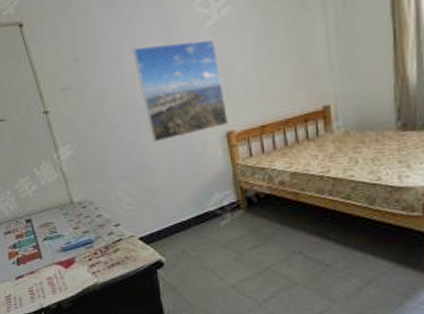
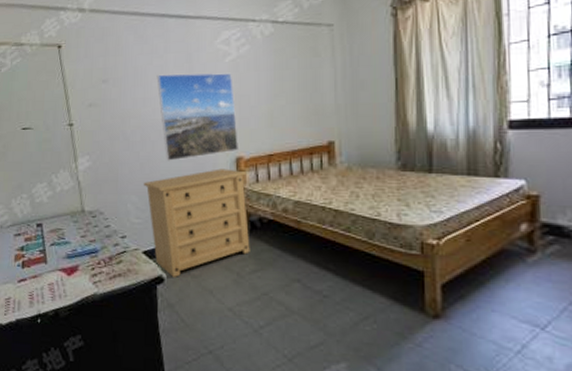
dresser: none [132,145,249,260] -> present [144,168,250,277]

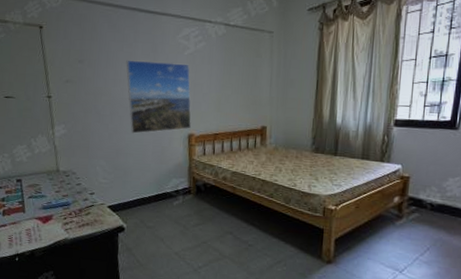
dresser: present [144,168,250,277] -> none [111,142,196,228]

